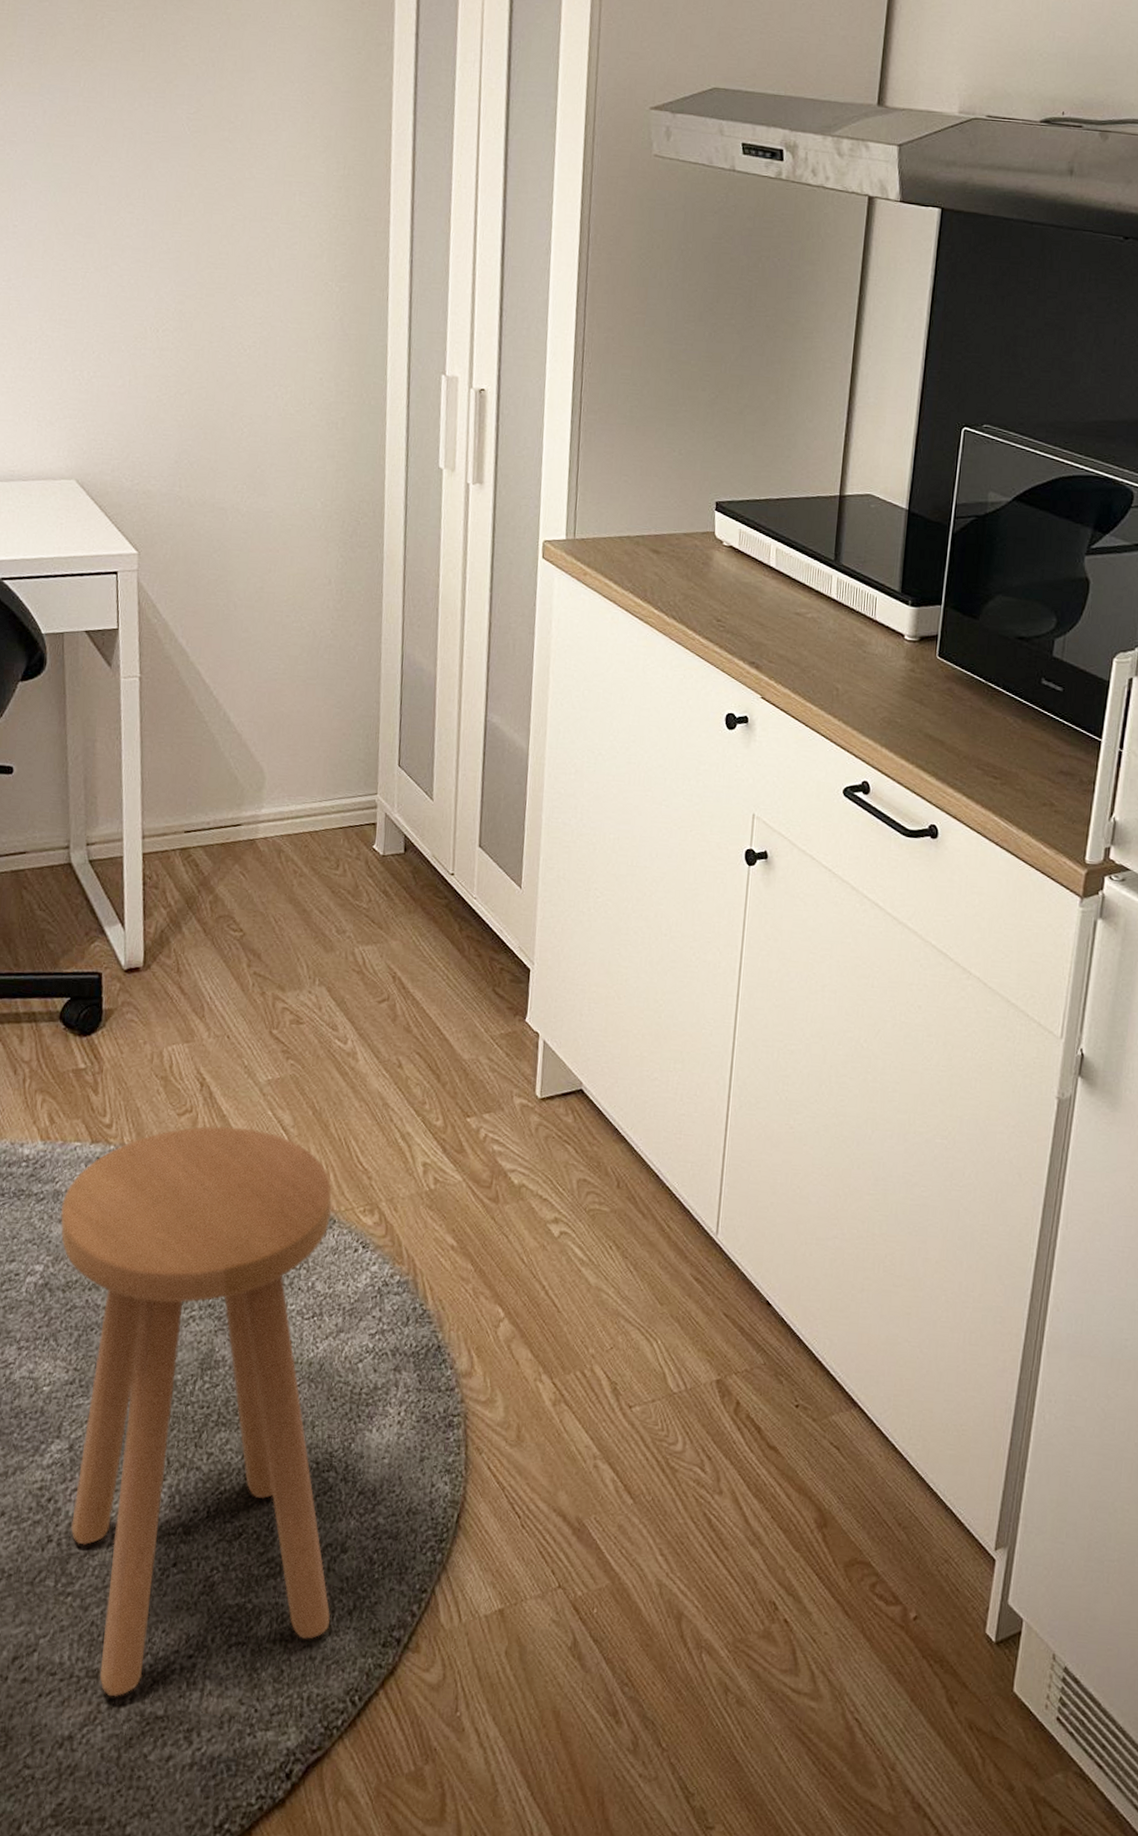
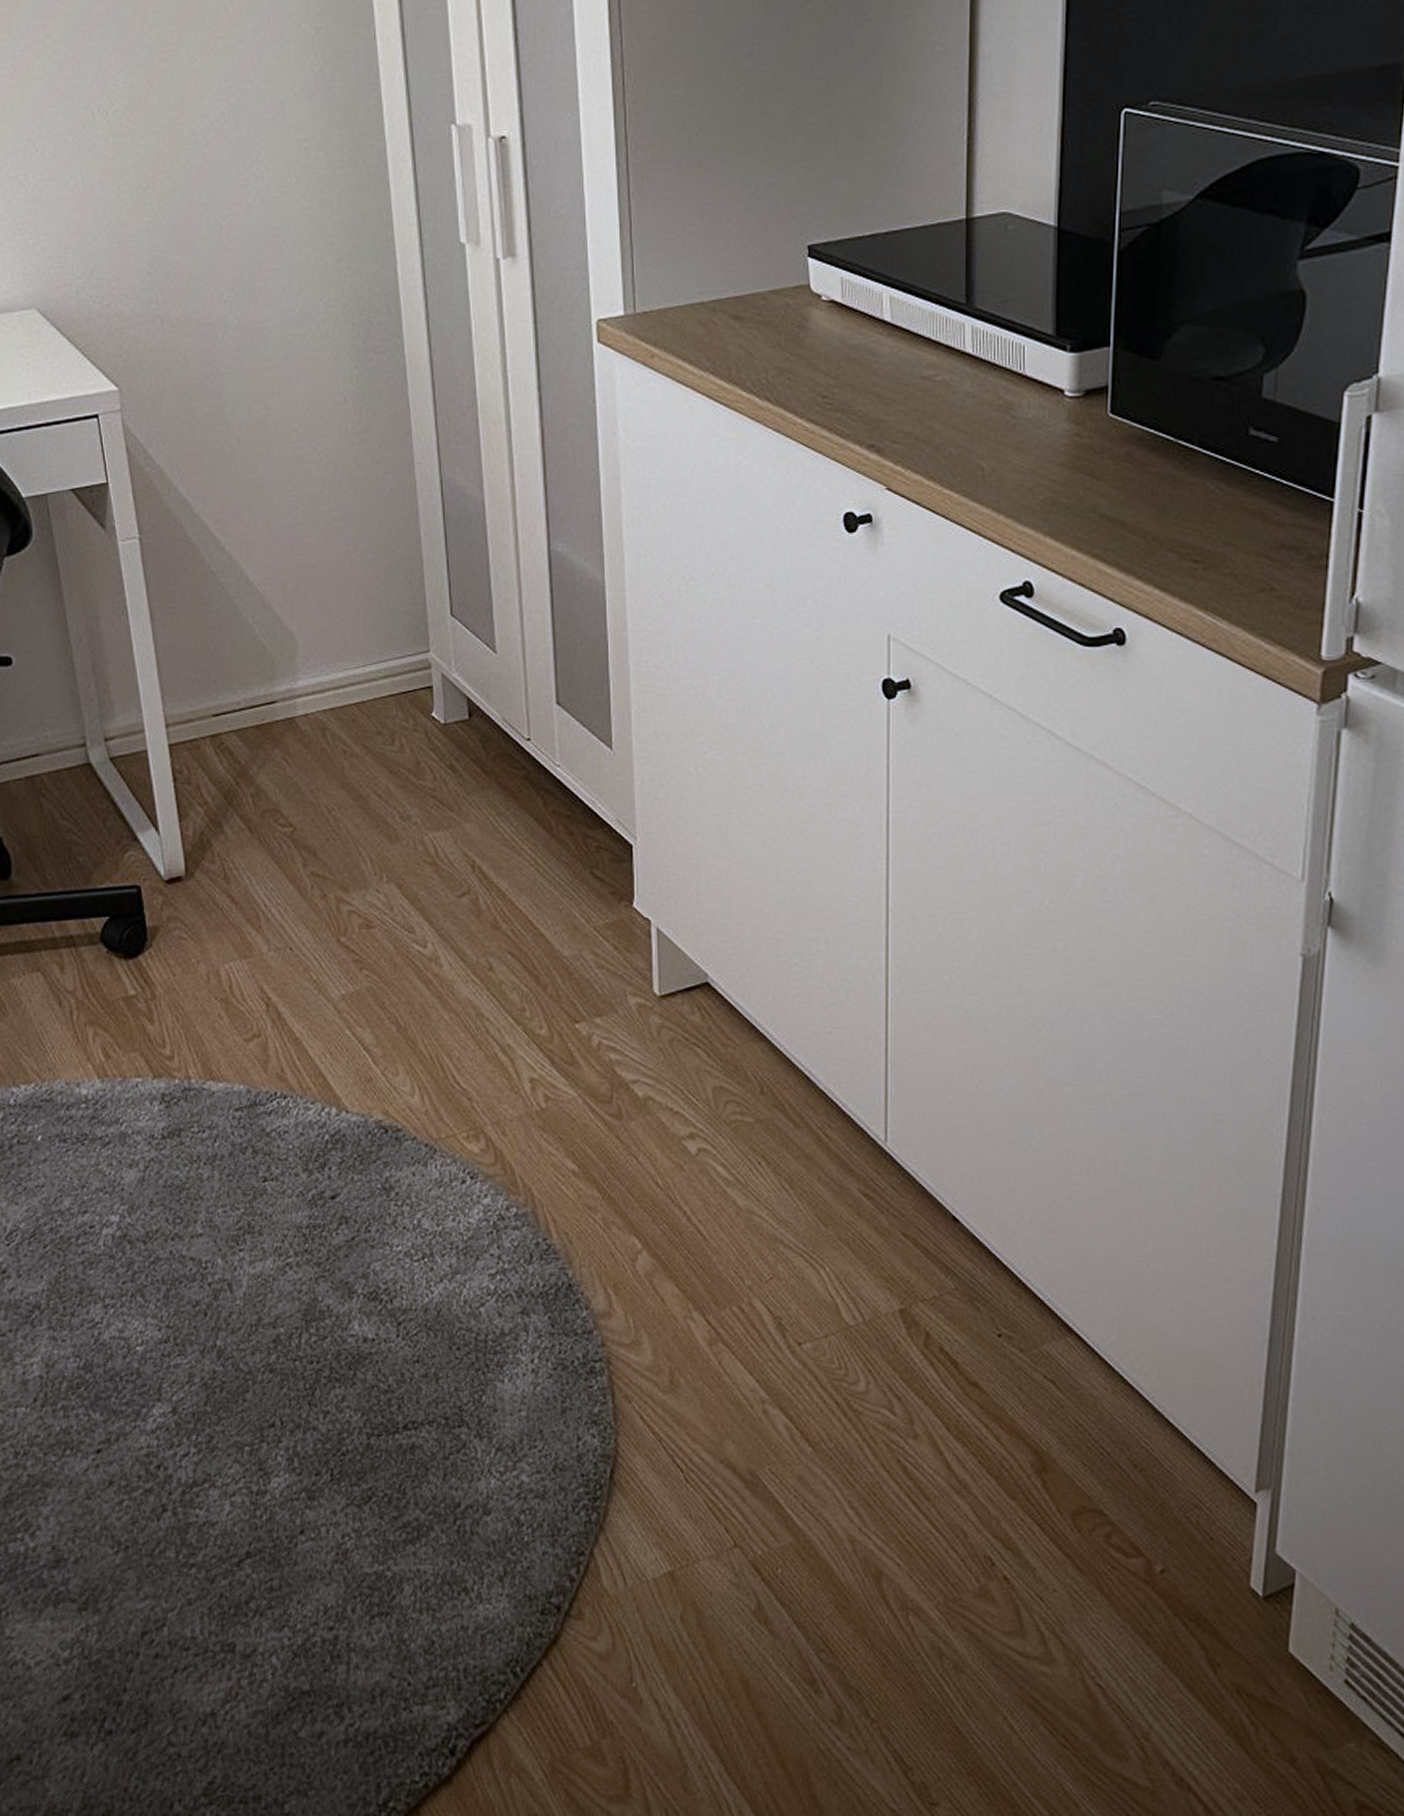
stool: present [60,1126,332,1696] -> none [129,1050,479,1671]

